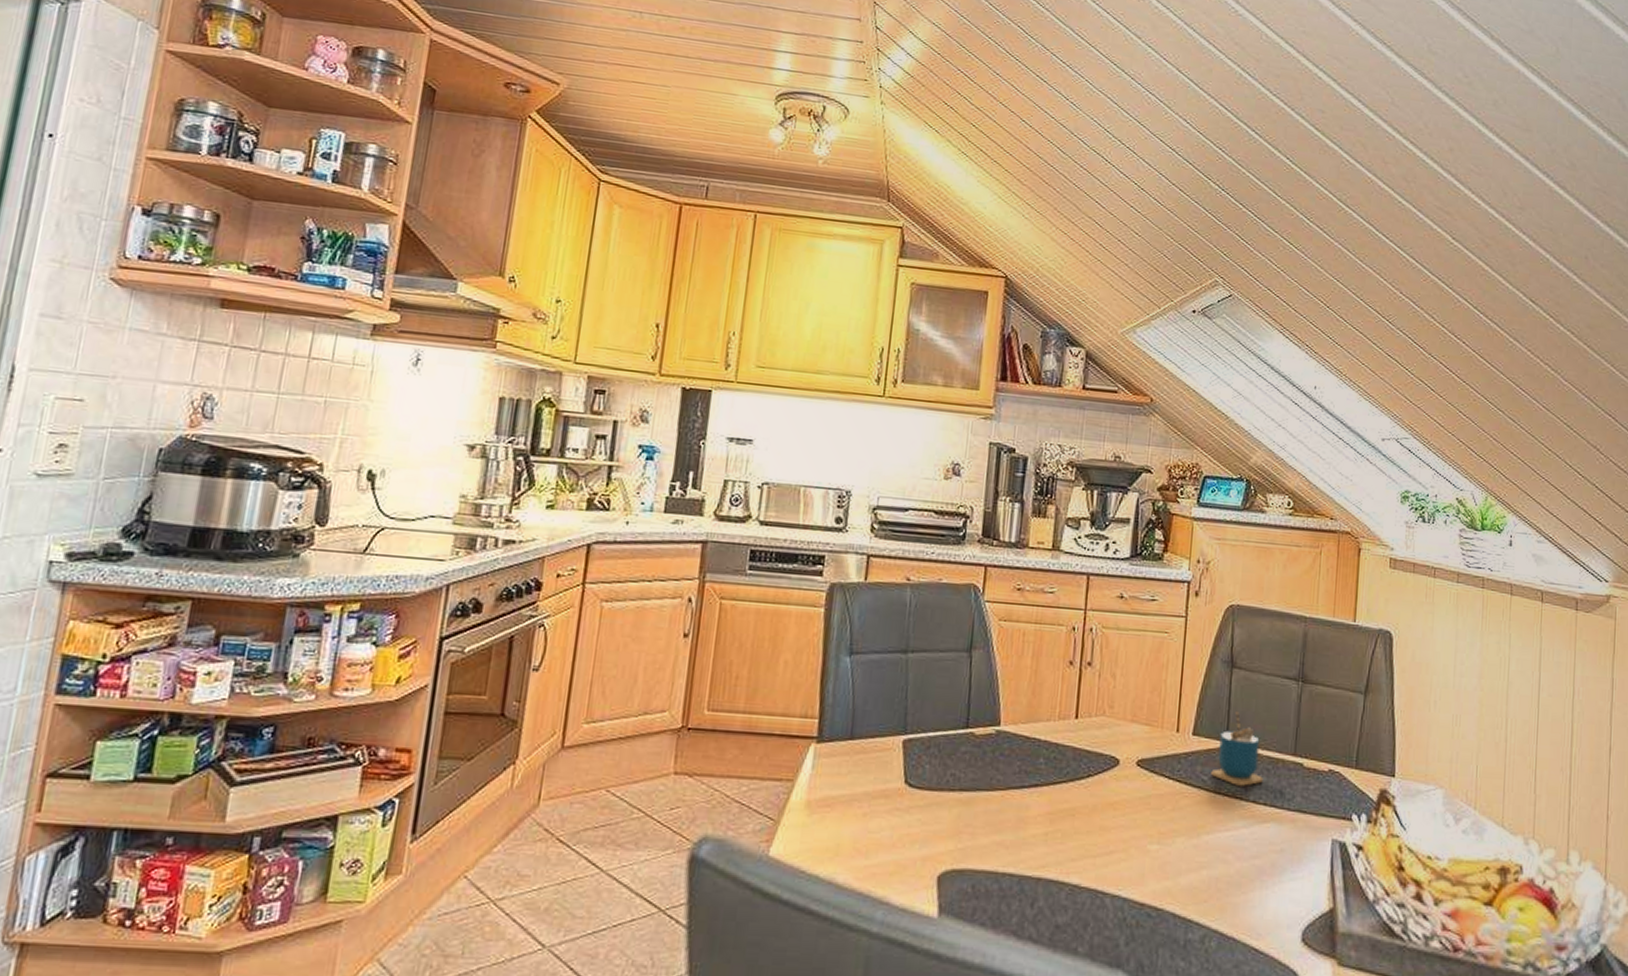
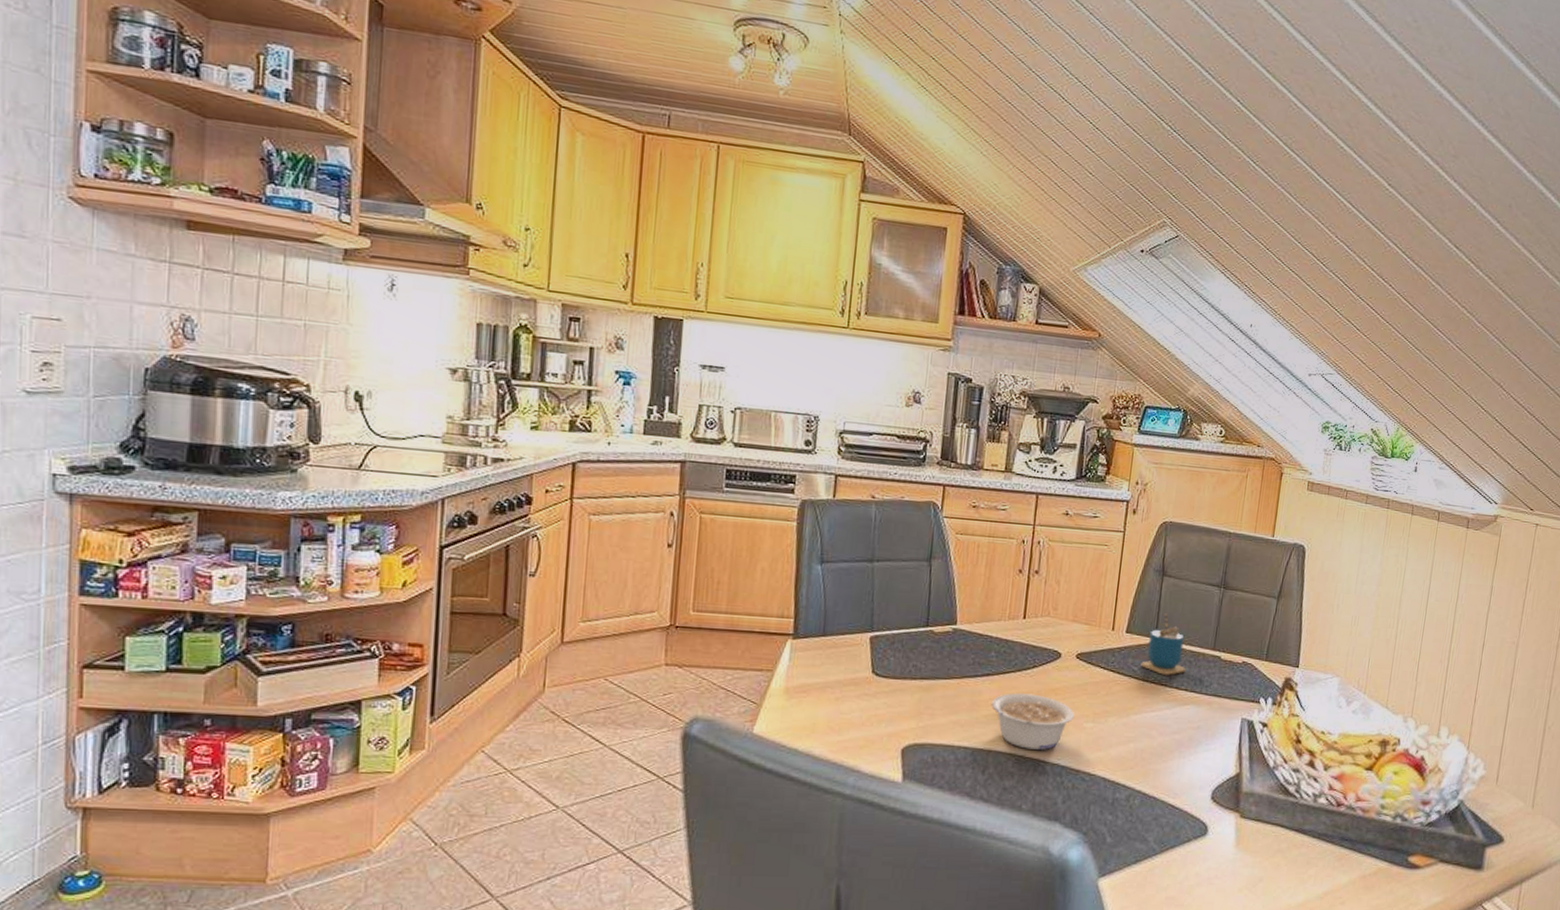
legume: none [1040,807,1136,878] -> present [991,693,1074,750]

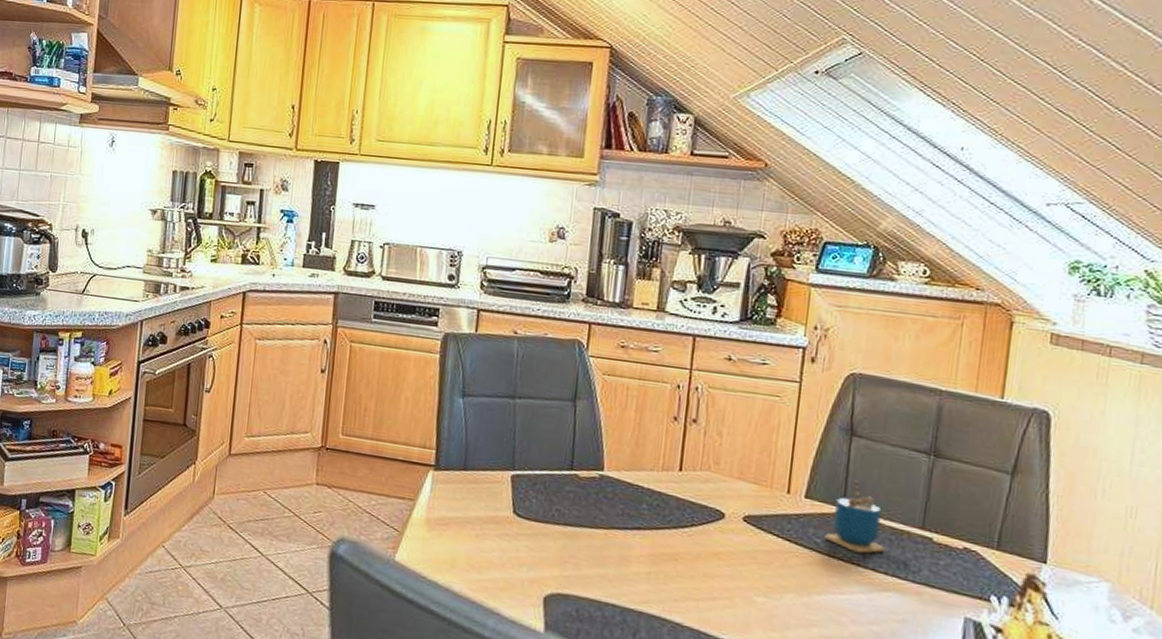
legume: present [991,693,1074,750] -> none [642,551,741,621]

